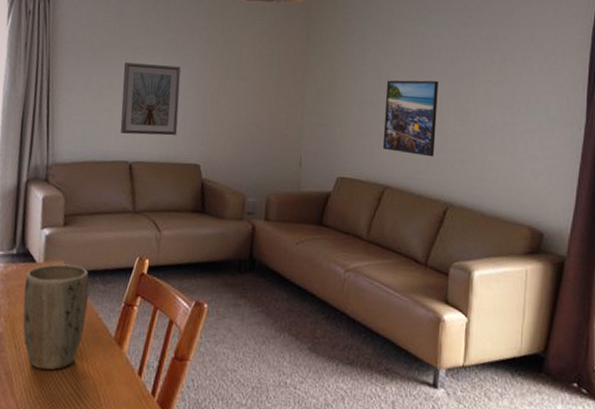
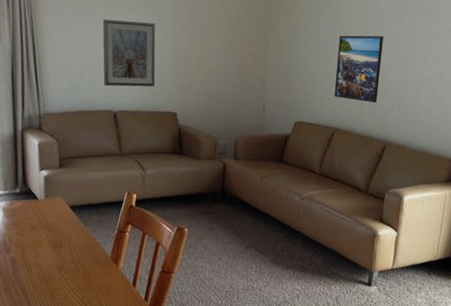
plant pot: present [23,264,89,371] -> none [29,200,87,285]

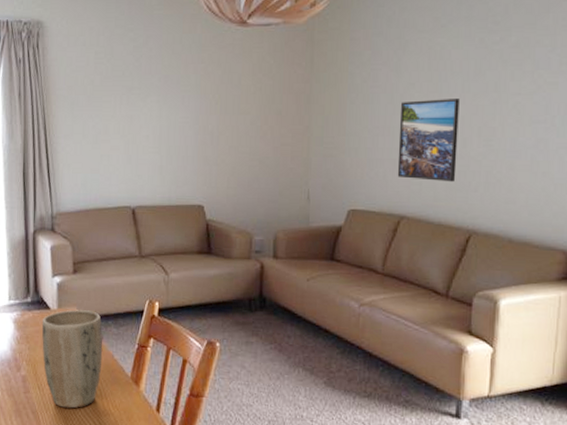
plant pot: none [29,200,87,285] -> present [41,309,103,409]
picture frame: present [102,19,156,87] -> none [119,105,178,179]

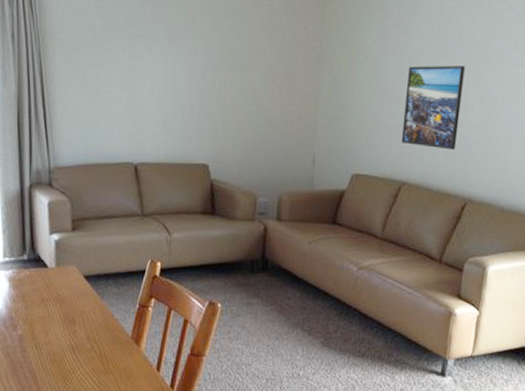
plant pot: present [41,309,103,409] -> none [38,268,103,368]

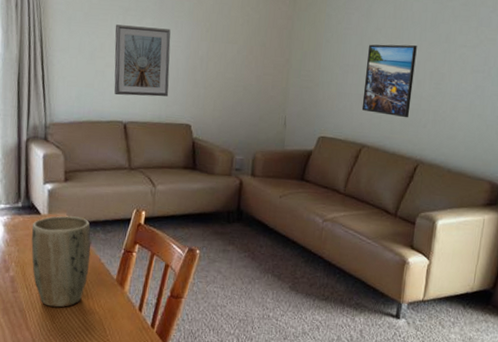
plant pot: none [38,268,103,368] -> present [31,215,91,308]
picture frame: none [121,54,184,134] -> present [114,24,171,97]

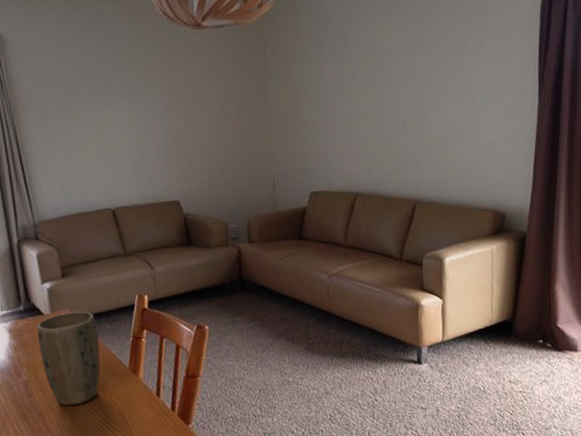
picture frame: present [114,24,171,97] -> none [88,108,153,183]
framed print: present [361,44,417,118] -> none [346,84,399,160]

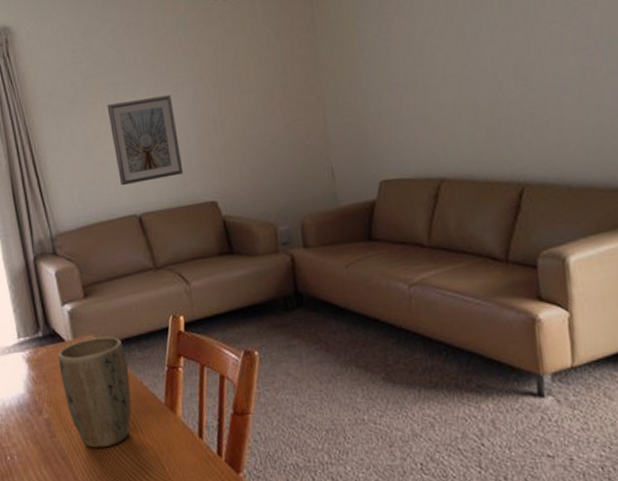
picture frame: none [88,108,153,183] -> present [106,95,184,186]

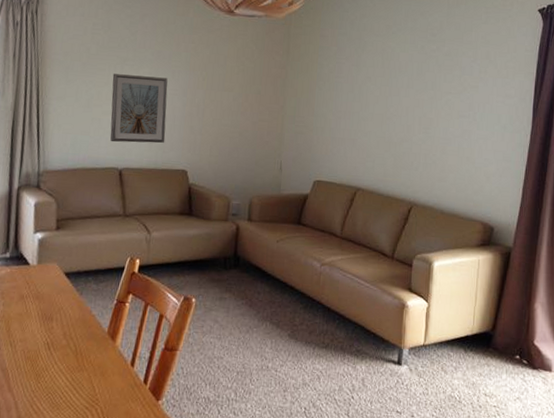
plant pot: present [58,336,132,448] -> none [18,265,82,365]

